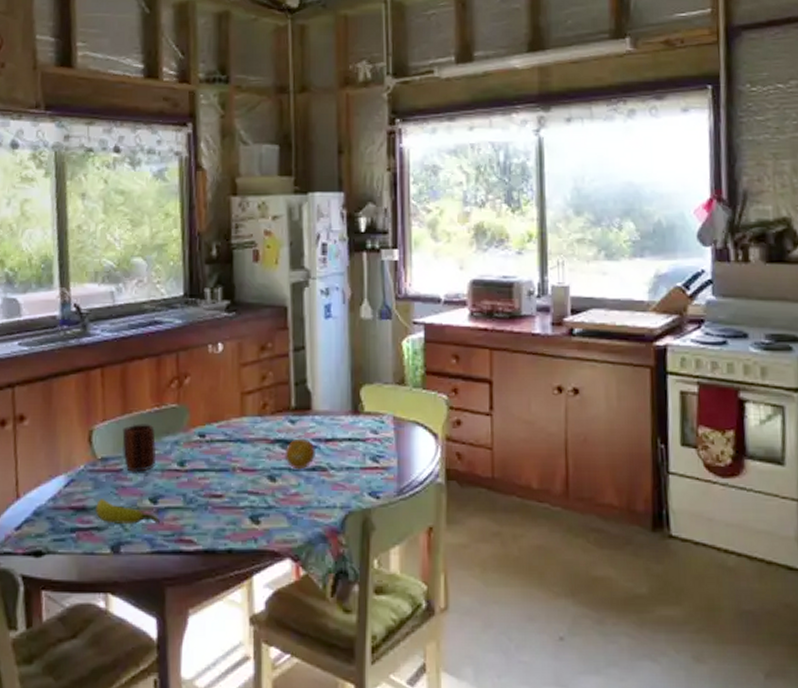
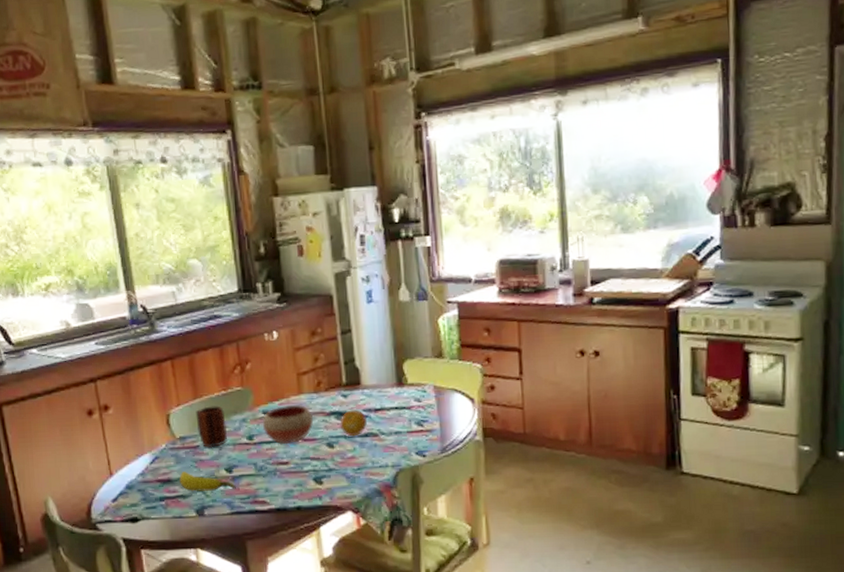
bowl: none [196,429,256,473] -> present [262,405,314,444]

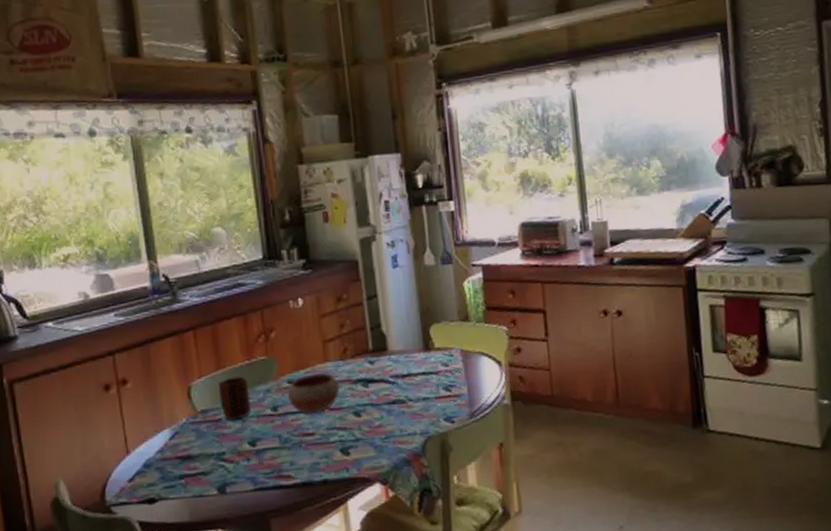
banana: present [179,471,236,492] -> none [200,447,260,468]
fruit: present [340,409,367,437] -> none [366,376,394,404]

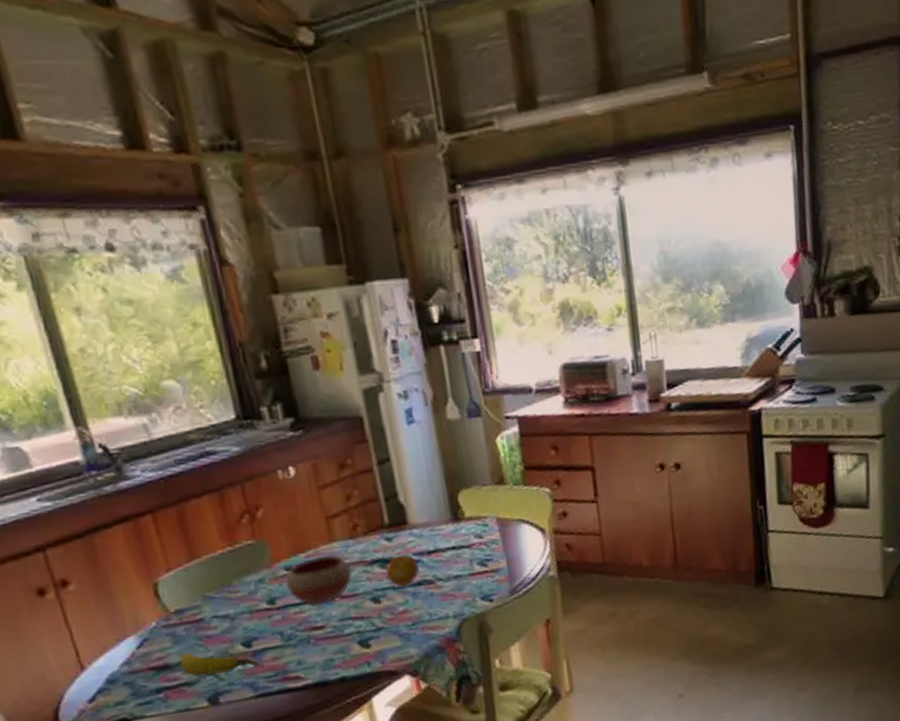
banana: none [200,447,260,468] -> present [180,652,259,676]
mug: present [218,376,251,421] -> none [193,566,241,620]
fruit: none [366,376,394,404] -> present [385,554,419,587]

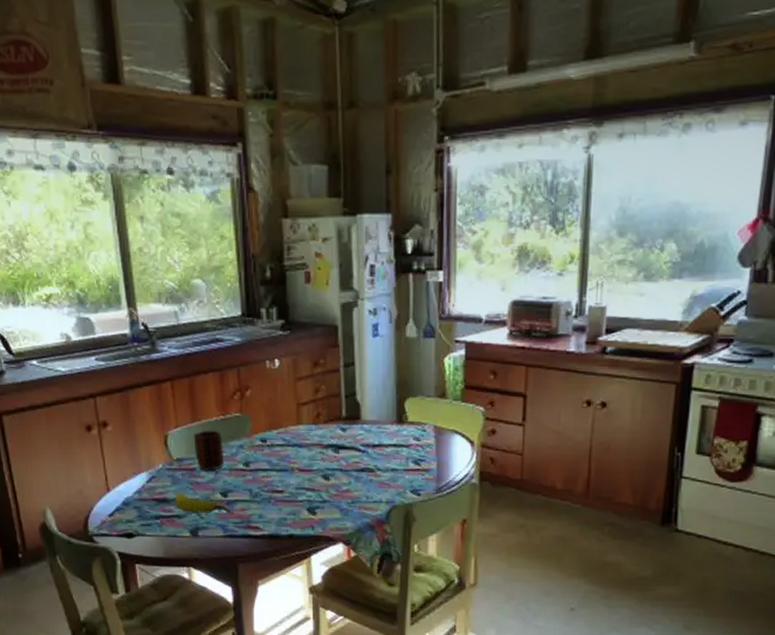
mug: none [193,566,241,620] -> present [193,430,224,472]
bowl: present [285,555,353,605] -> none [259,435,311,473]
fruit: present [385,554,419,587] -> none [337,444,364,471]

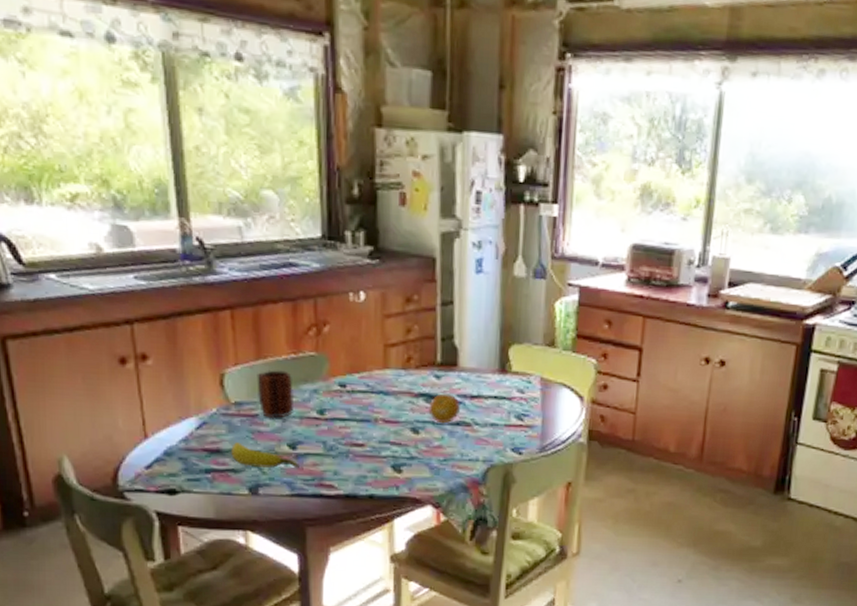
fruit: none [337,444,364,471] -> present [428,393,460,424]

